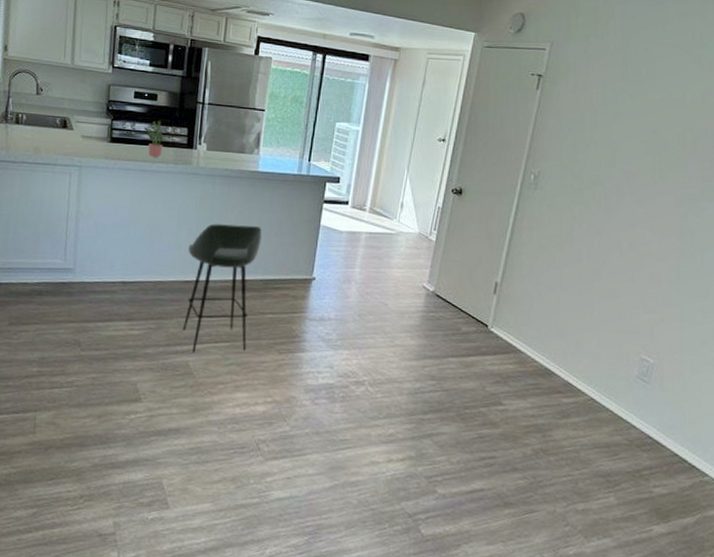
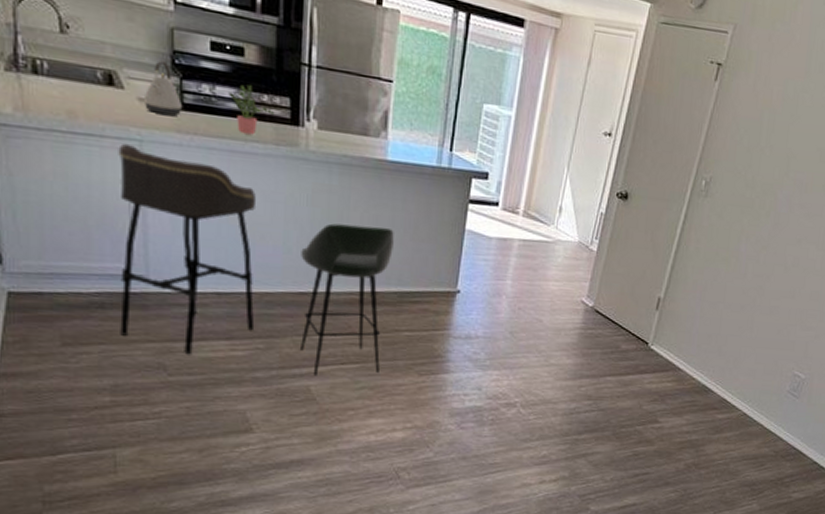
bar stool: none [50,169,158,332] -> present [118,143,256,354]
kettle: none [85,107,111,148] -> present [143,59,182,117]

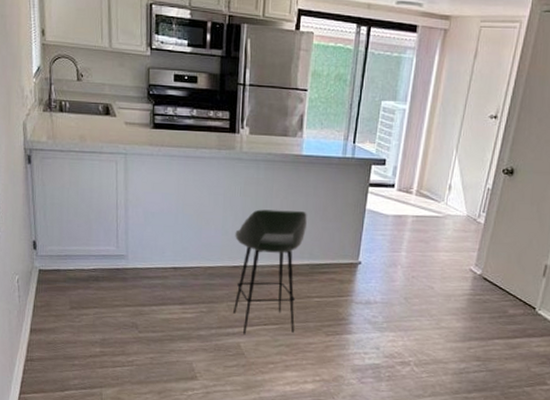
bar stool: present [118,143,256,354] -> none [108,156,203,315]
kettle: present [143,59,182,117] -> none [128,92,153,134]
potted plant: present [229,84,275,135] -> none [186,103,218,143]

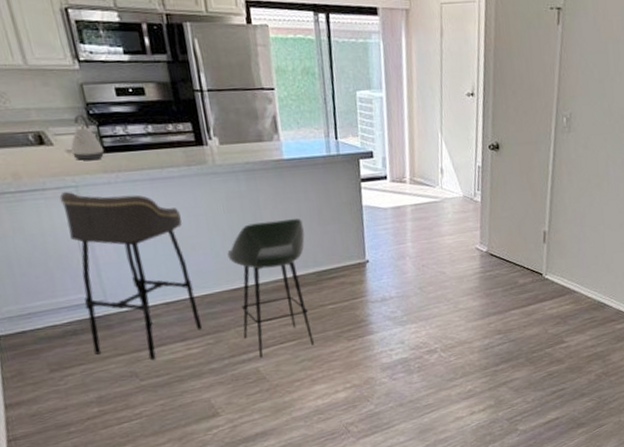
bar stool: none [108,156,203,315] -> present [59,191,203,360]
kettle: none [128,92,153,134] -> present [70,113,104,161]

